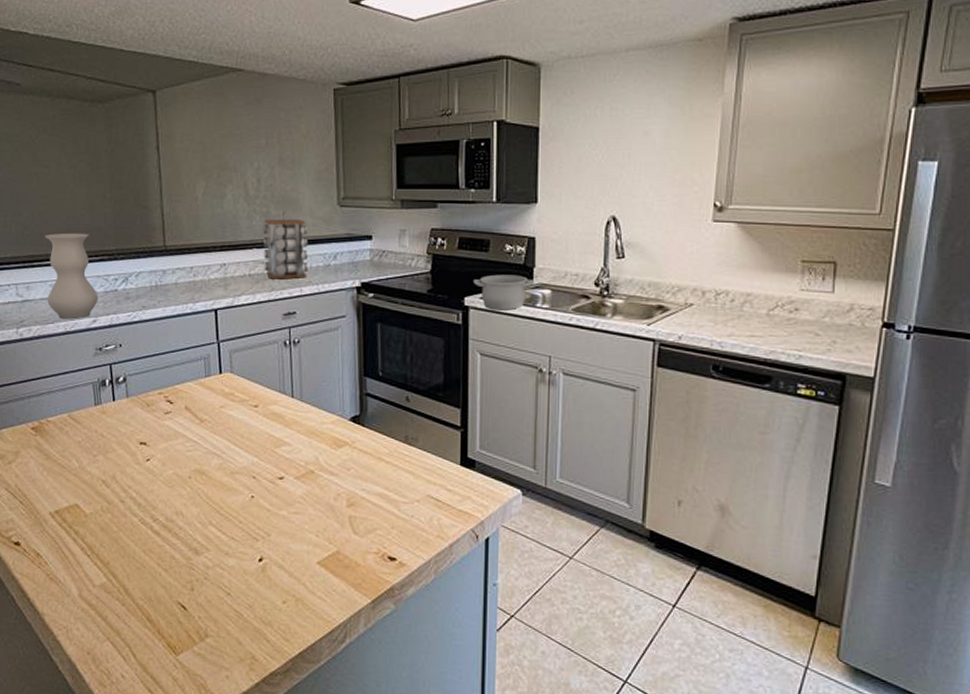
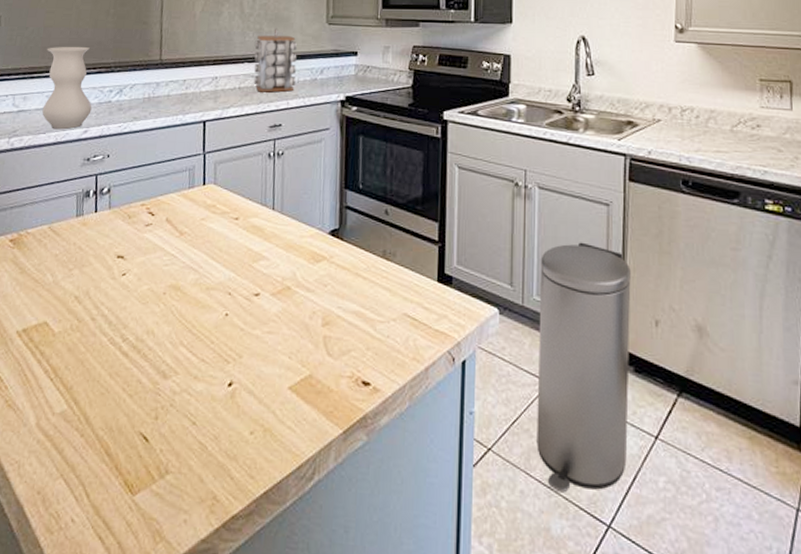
cooking pot: present [472,274,535,311] -> none [451,90,511,125]
pedal bin: none [558,427,655,654] -> present [537,242,631,493]

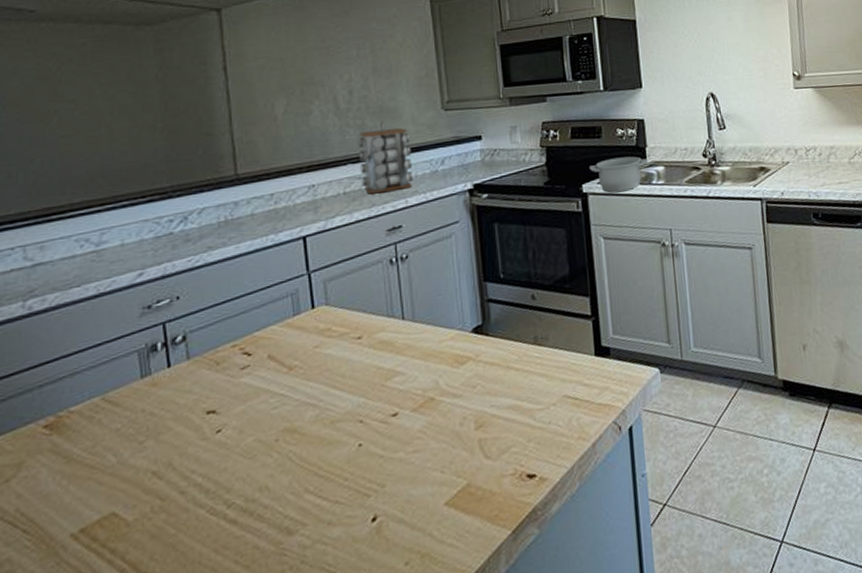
vase: present [42,46,92,130] -> none [68,172,146,279]
cooking pot: none [451,90,511,125] -> present [588,156,648,193]
pedal bin: present [537,242,631,493] -> none [694,287,791,526]

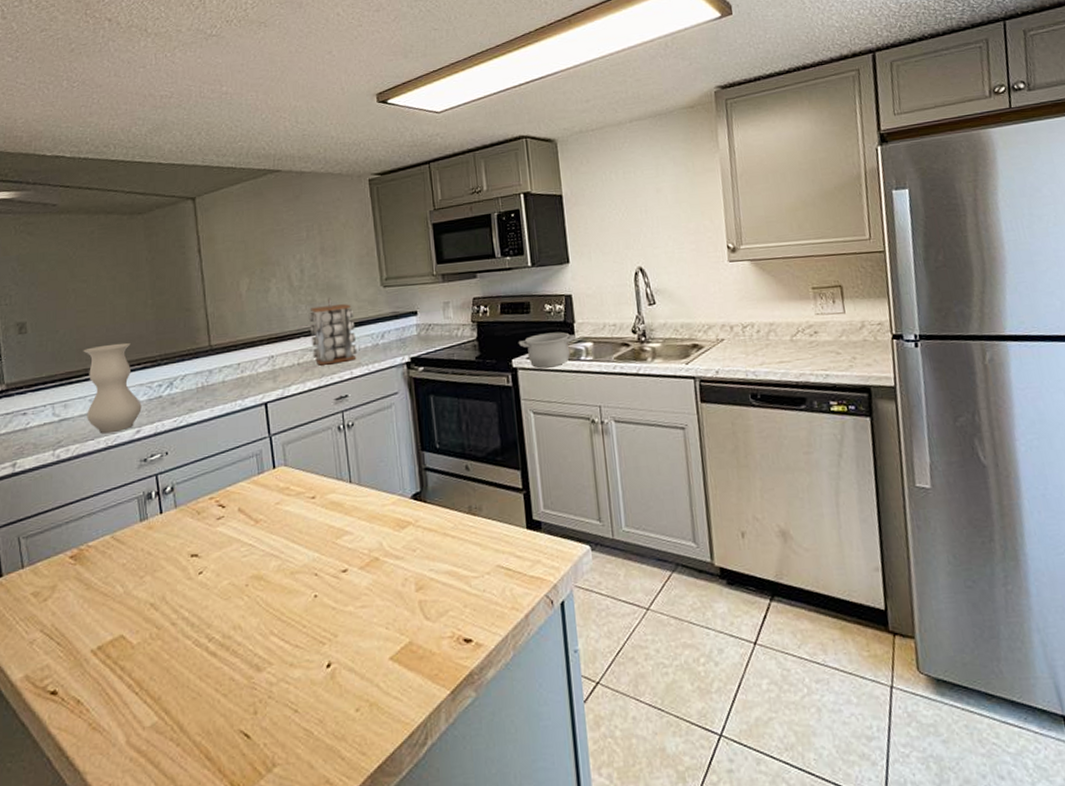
vase: none [68,172,146,279] -> present [83,342,142,434]

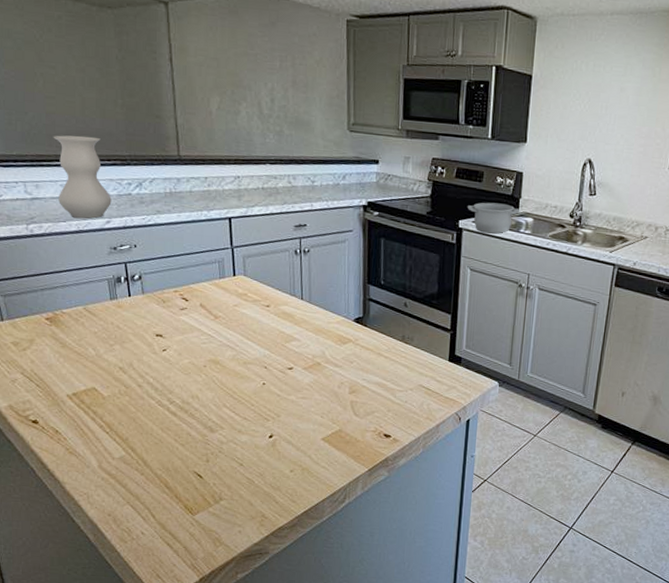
spice rack: present [308,297,358,366] -> none [275,130,319,195]

